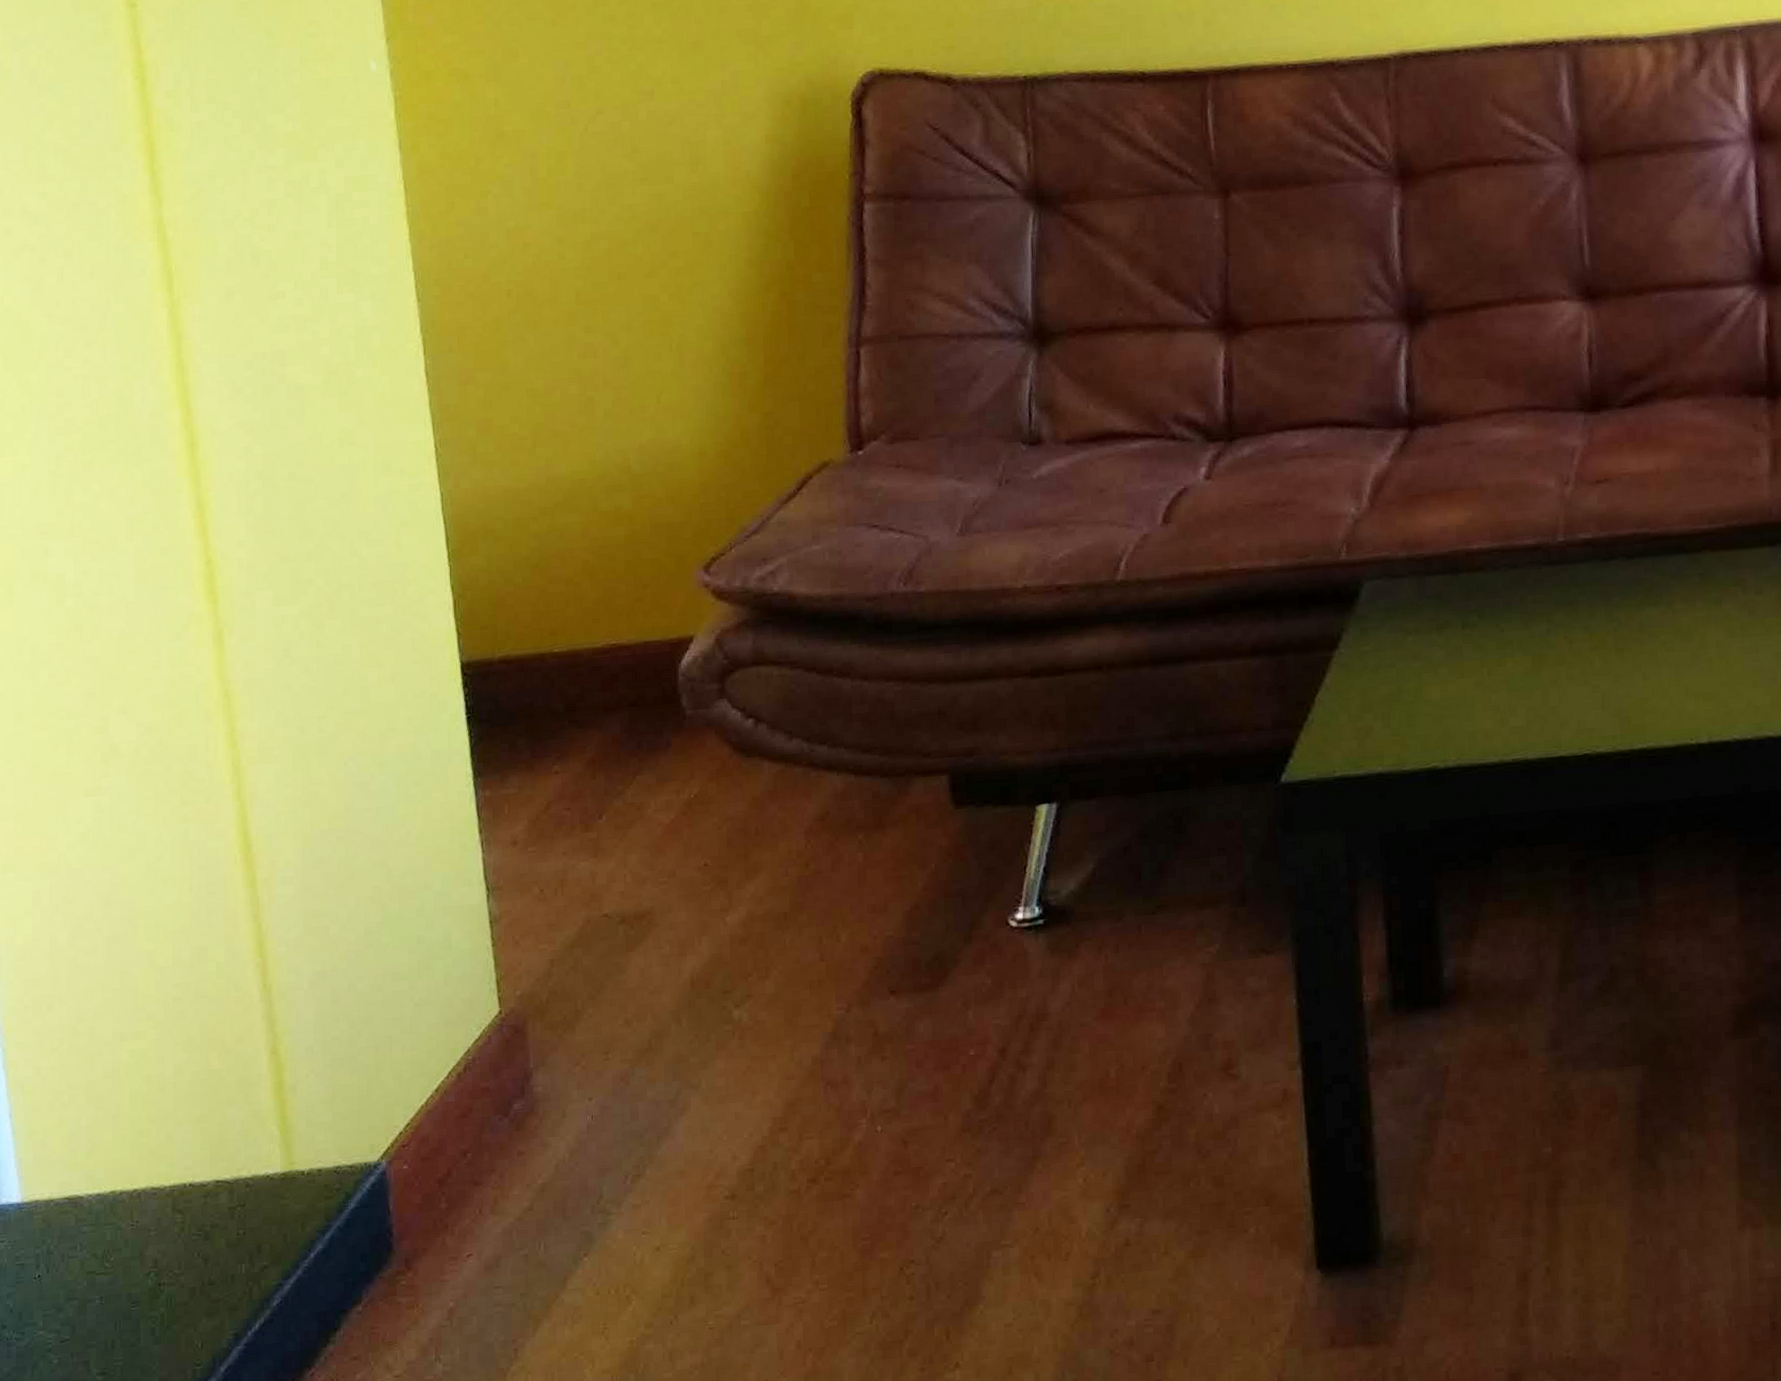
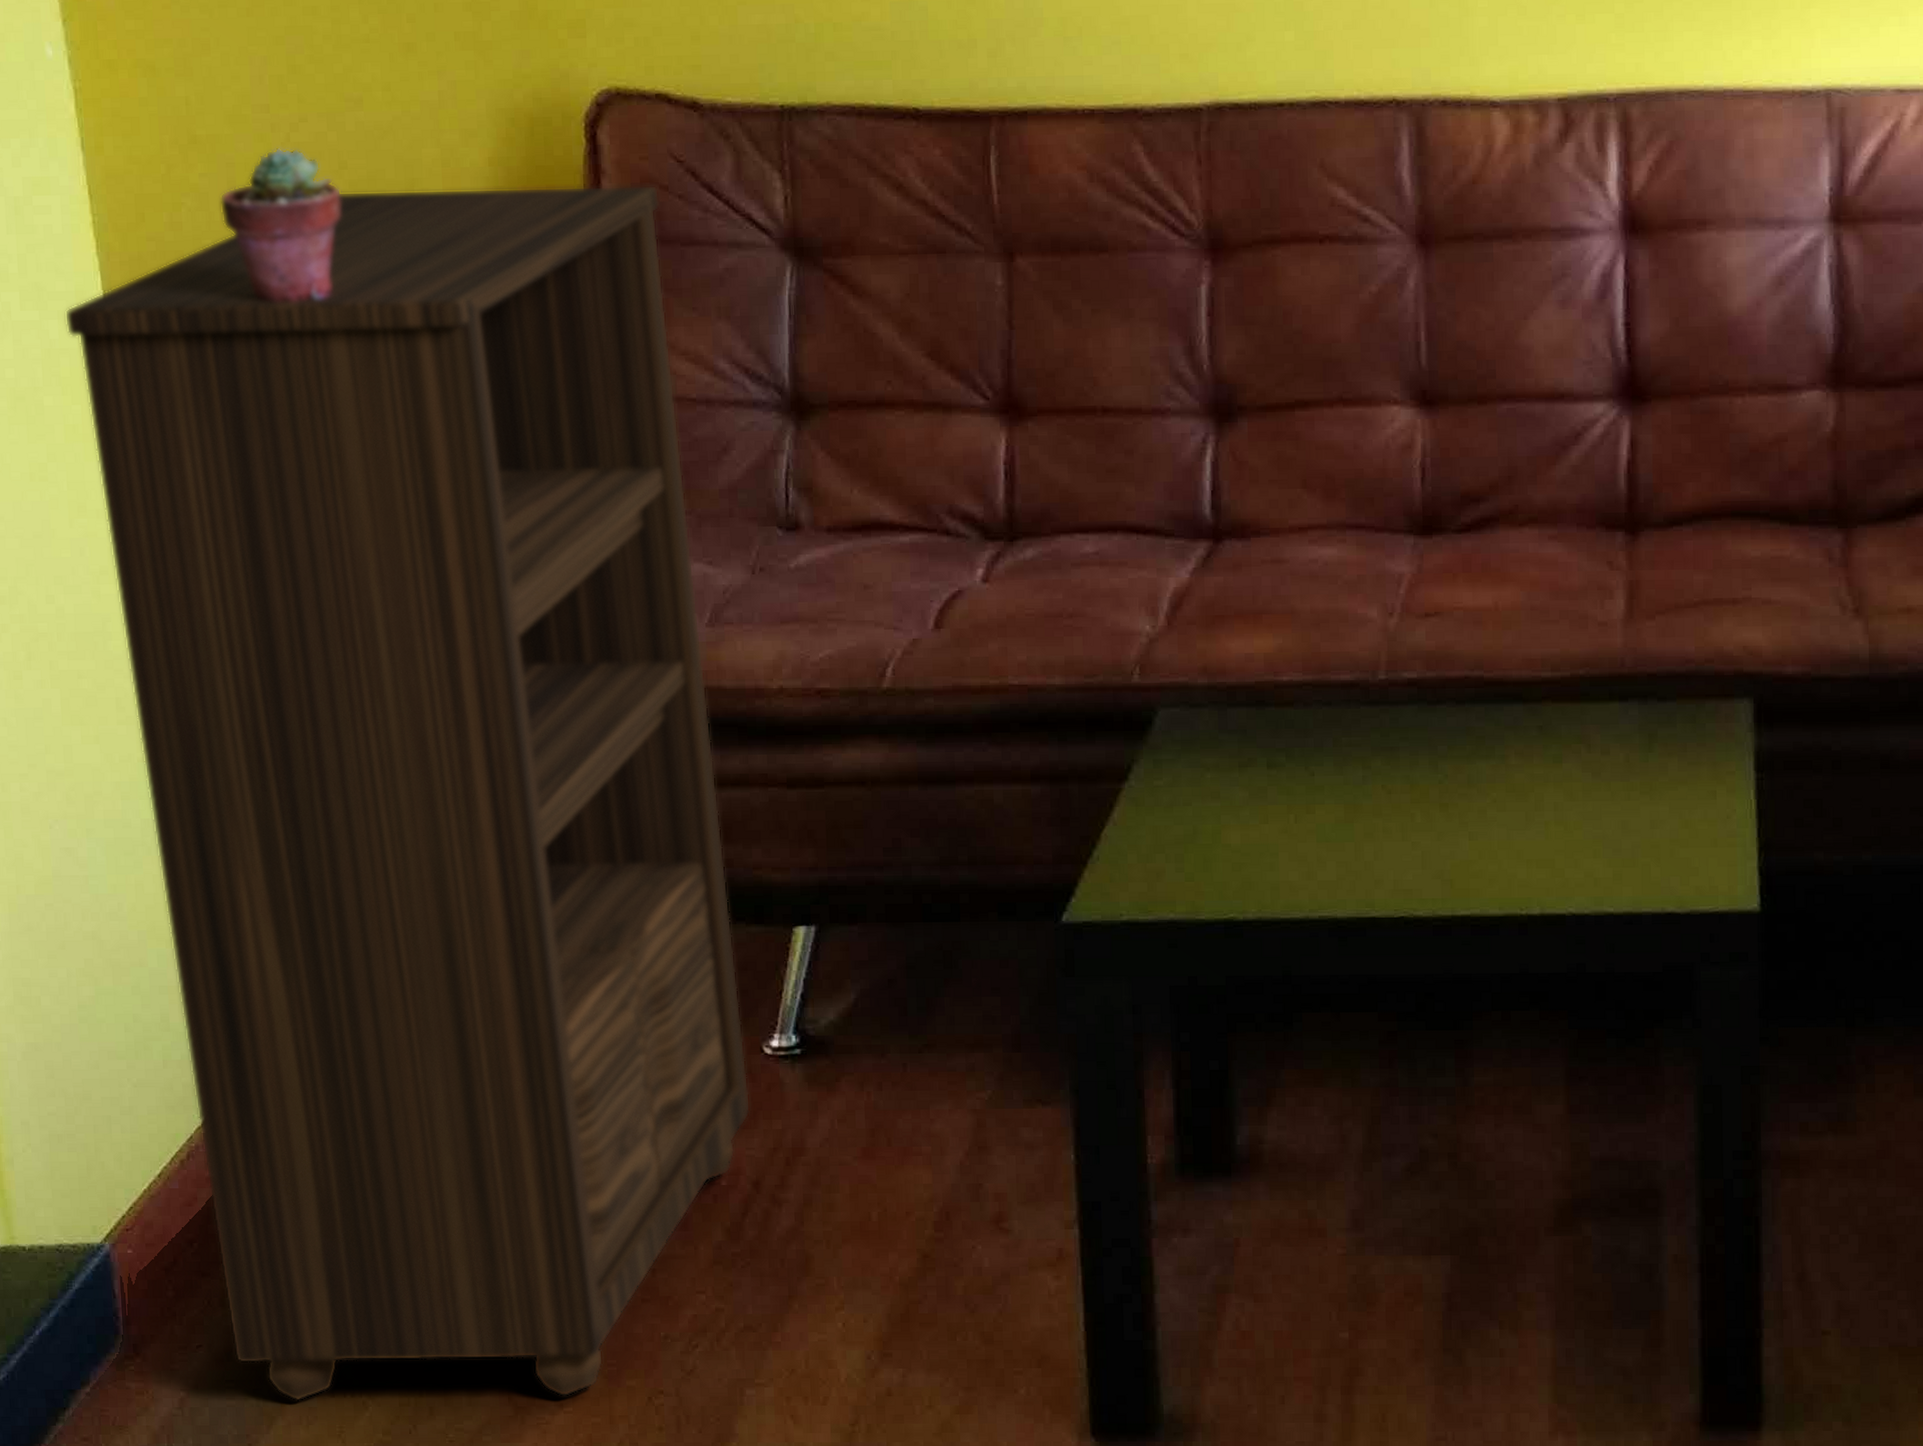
bookshelf: none [377,150,997,1302] -> present [64,185,751,1401]
potted succulent: none [523,137,634,273] -> present [219,147,343,302]

